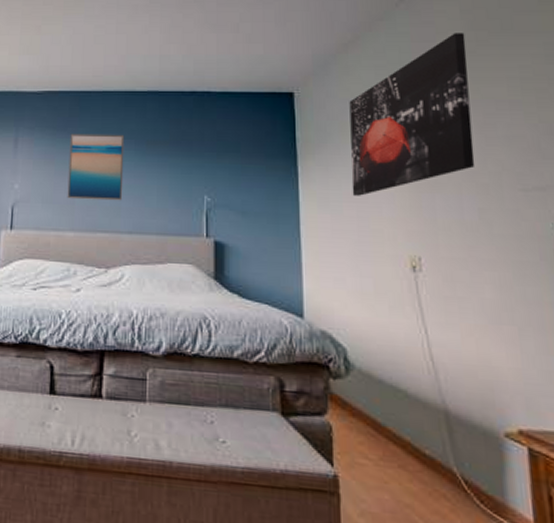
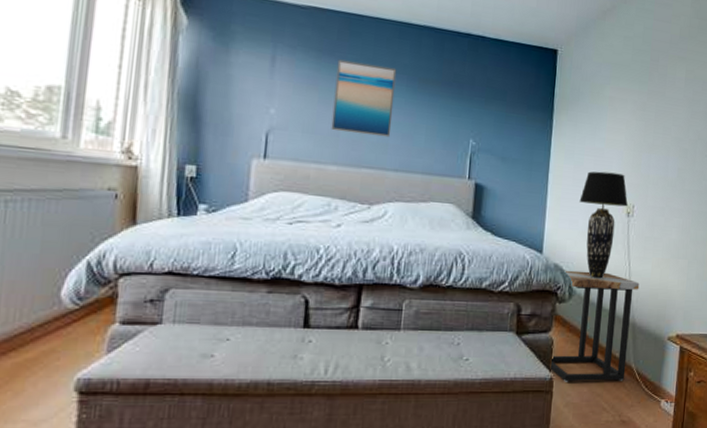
side table: none [330,338,447,490] -> present [549,270,640,382]
table lamp: none [343,219,413,350] -> present [579,171,629,279]
wall art: present [349,33,475,196] -> none [592,18,692,151]

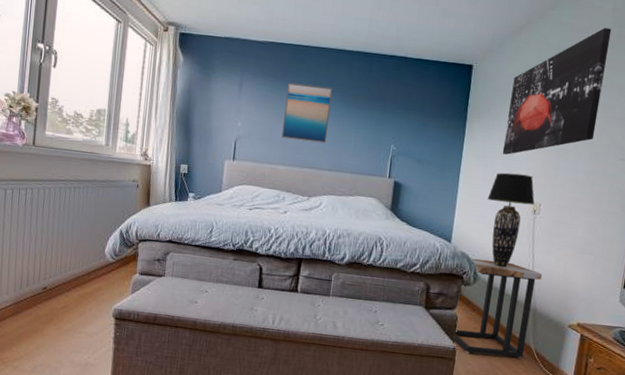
wall art: none [592,18,692,151] -> present [502,27,612,155]

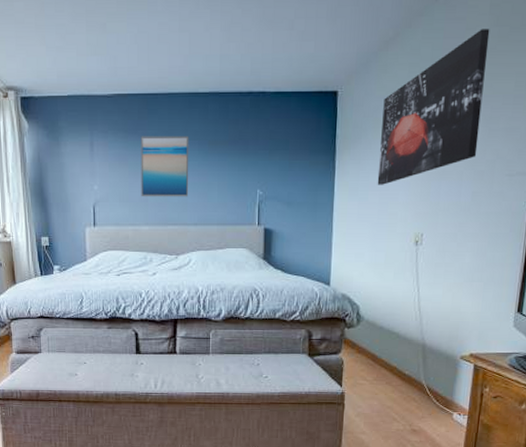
side table: present [452,258,543,358] -> none [340,299,430,396]
table lamp: present [487,172,535,268] -> none [365,204,417,305]

